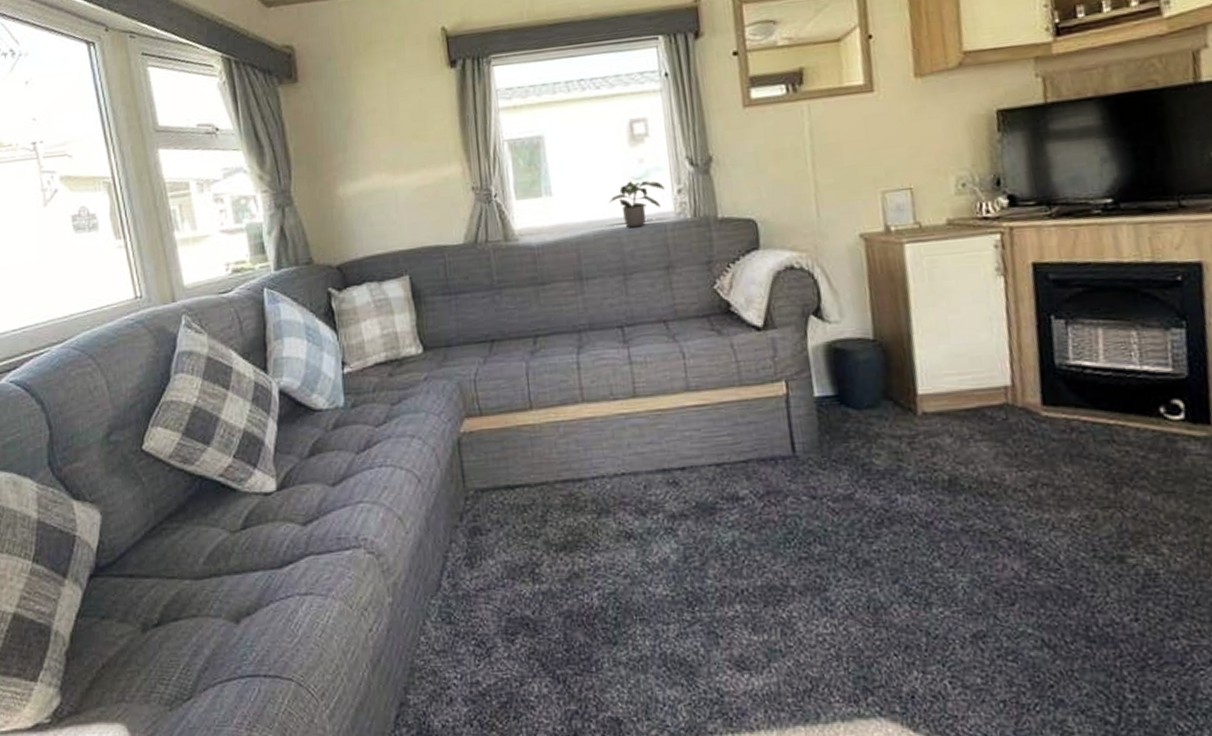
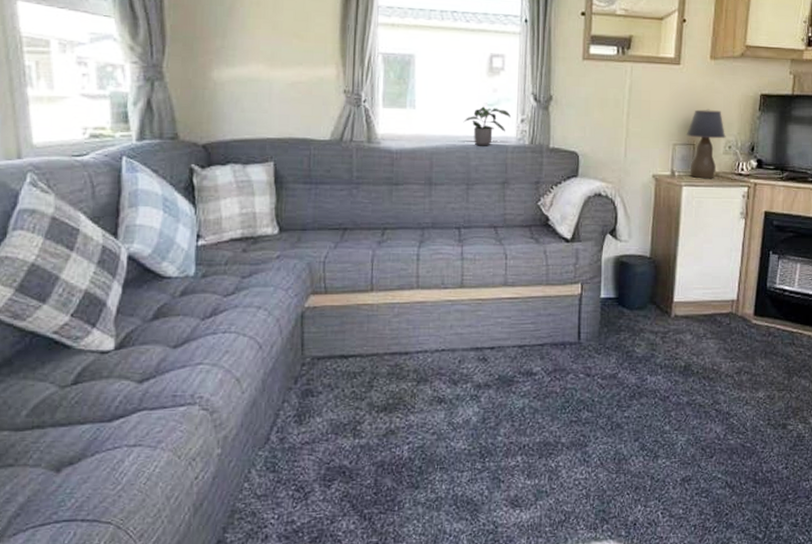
table lamp: none [898,140,956,232] -> present [687,109,726,179]

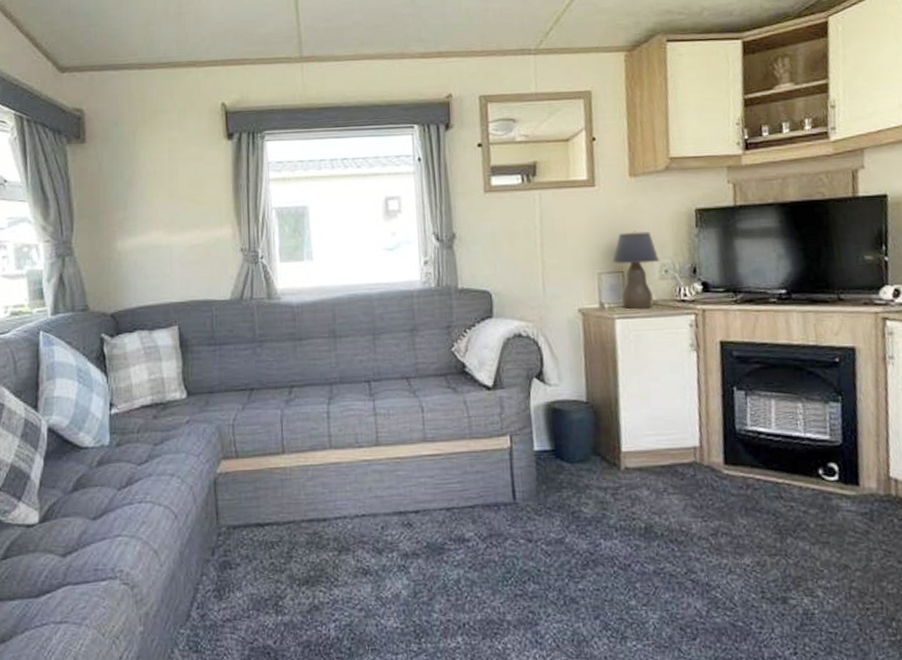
potted plant: present [463,106,511,146] -> none [363,251,413,293]

